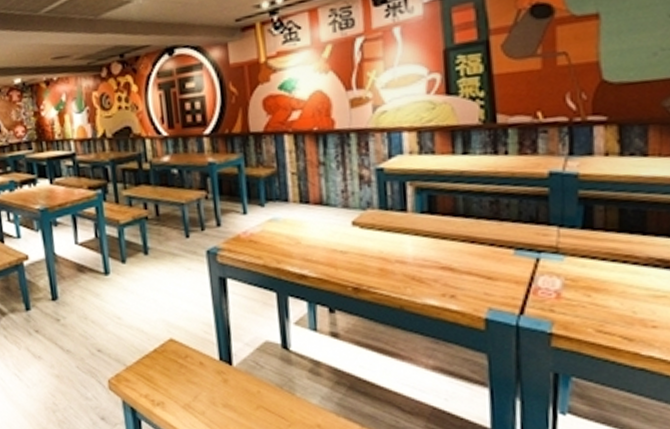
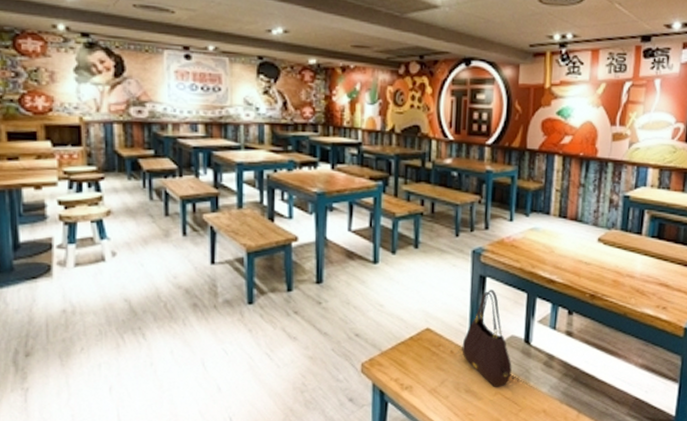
handbag: none [211,292,273,400] -> present [462,290,512,387]

